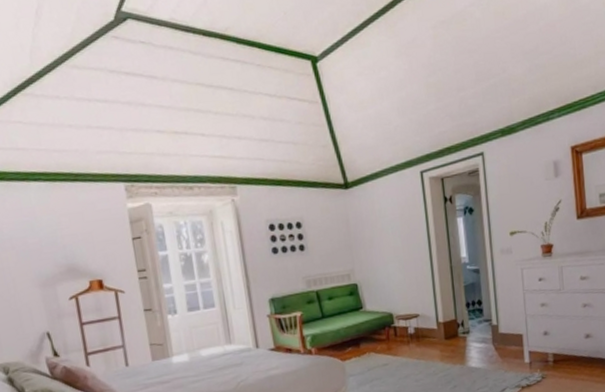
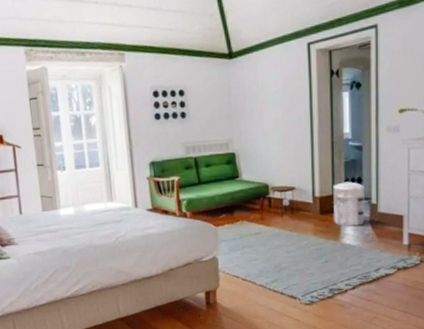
waste bin: none [455,303,488,350] -> present [332,180,366,226]

